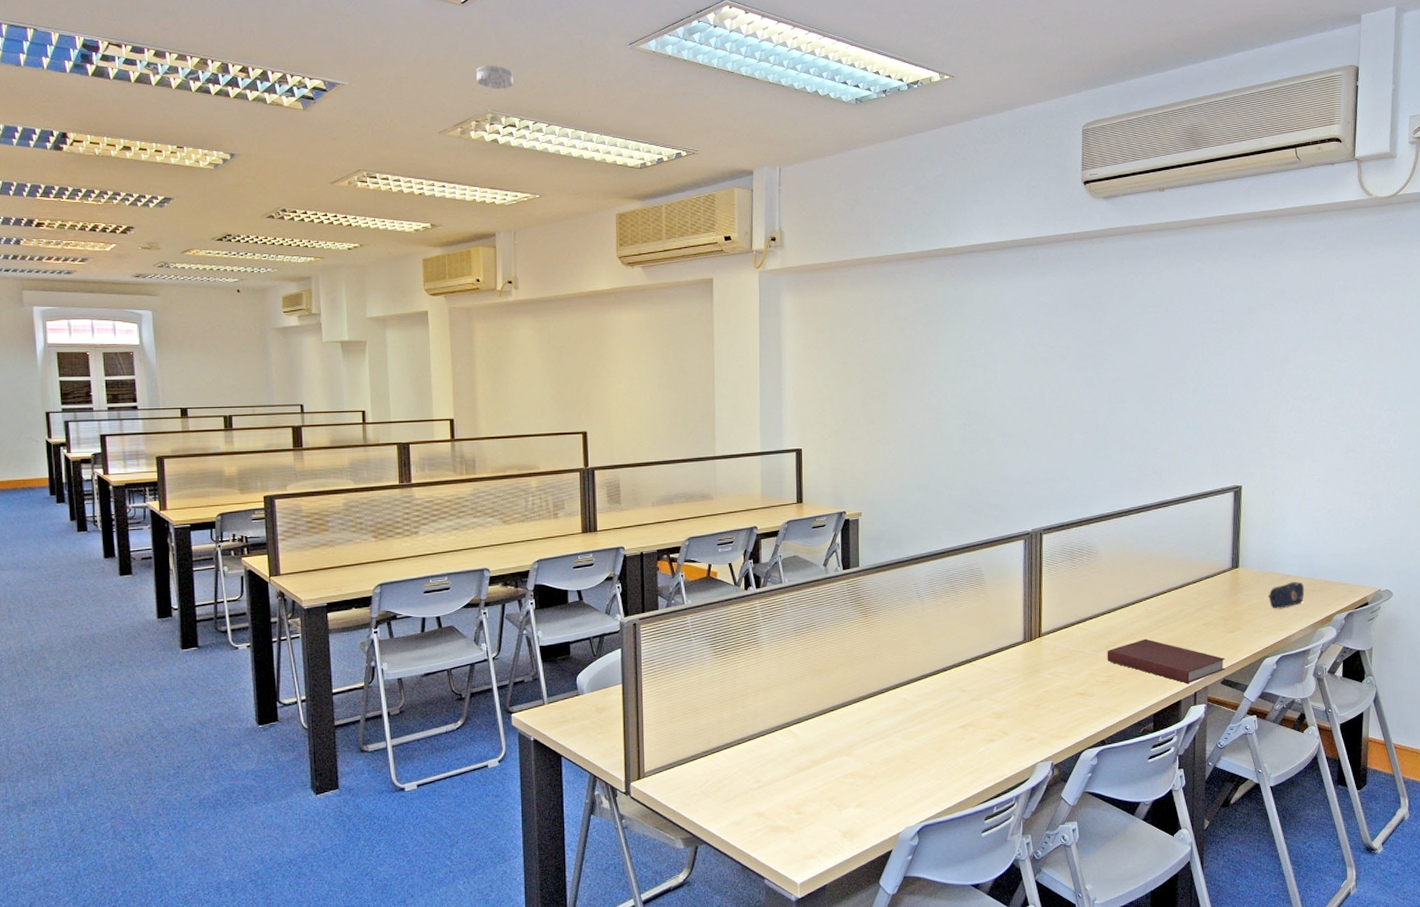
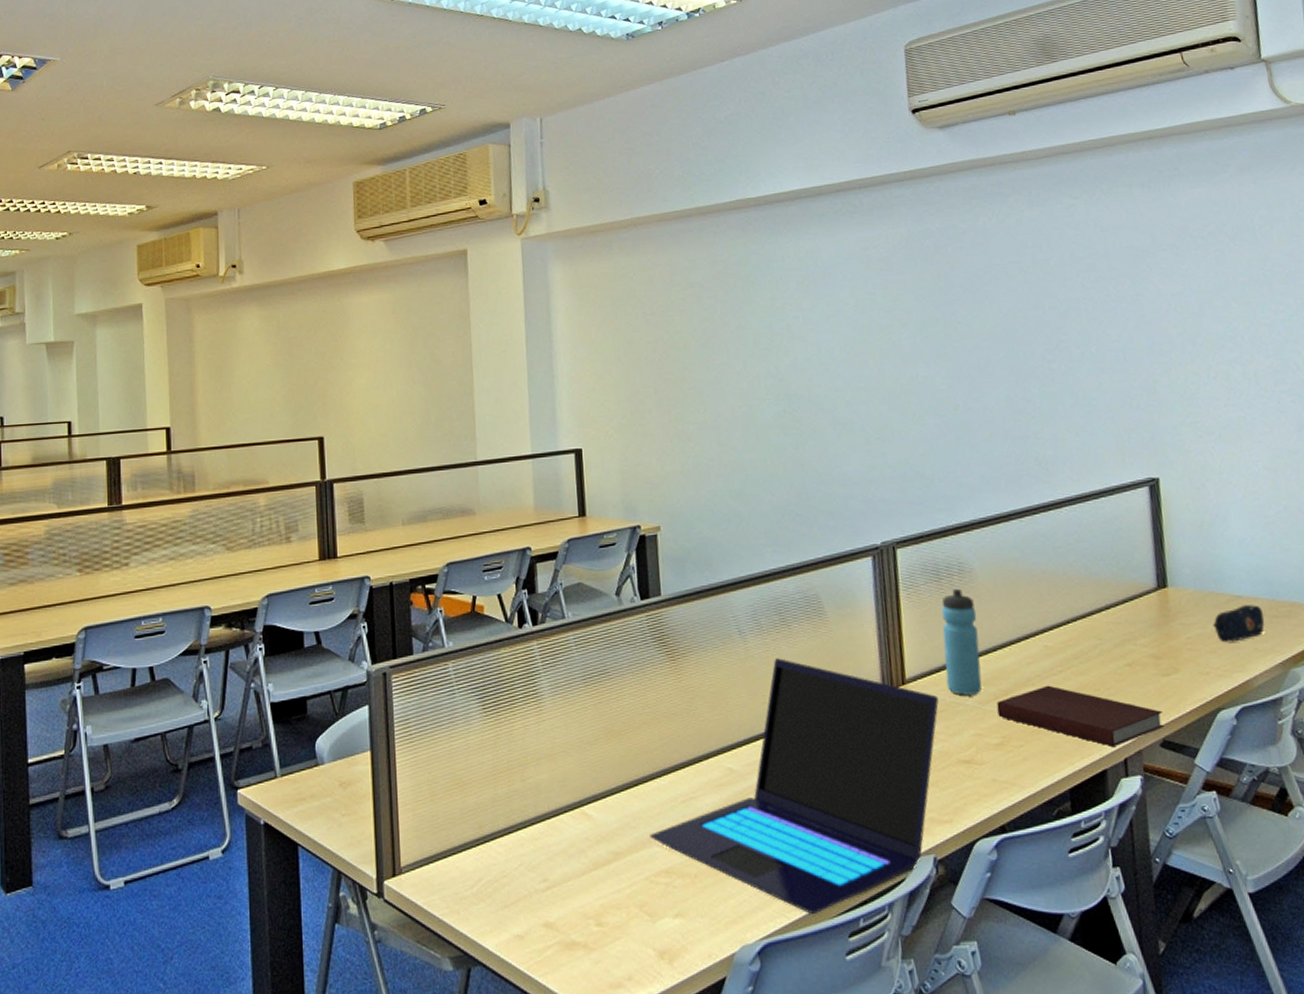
smoke detector: present [476,65,513,89] -> none [197,27,237,54]
laptop: none [841,616,1064,804] -> present [650,658,939,914]
water bottle: none [1071,565,1098,646] -> present [941,588,982,696]

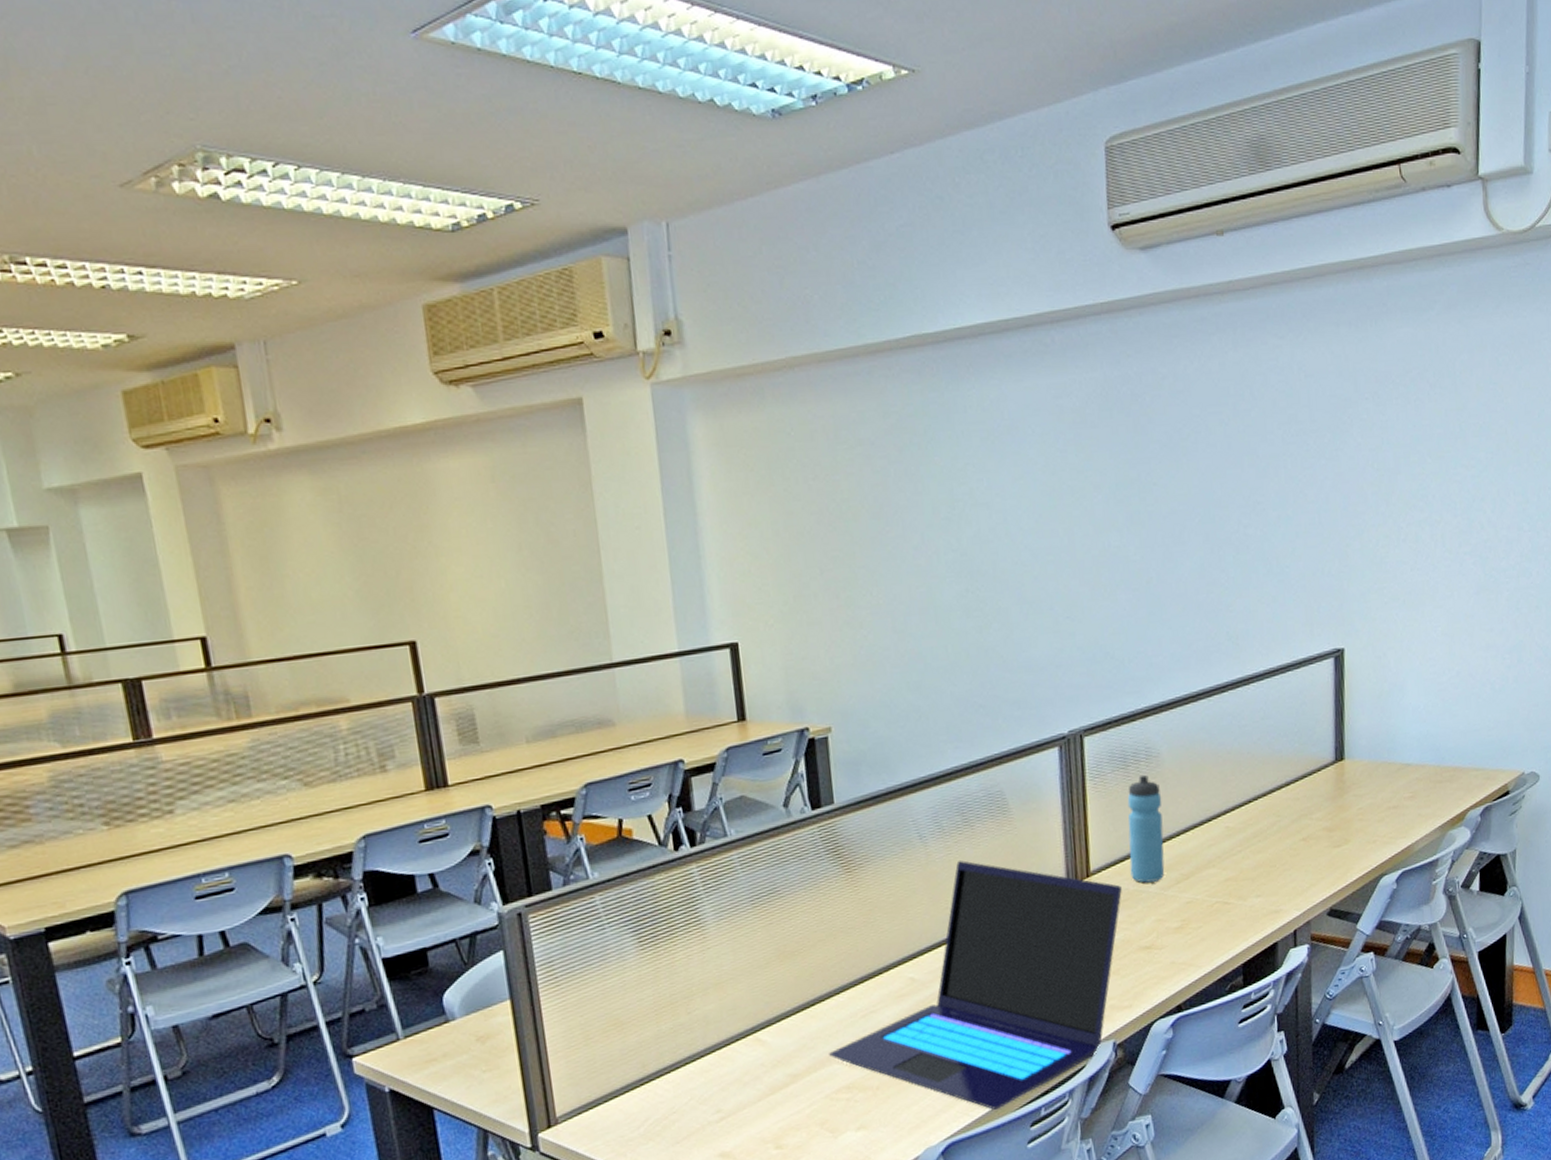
notebook: present [996,685,1163,746] -> none [1178,865,1332,920]
pencil case: present [1213,605,1265,643] -> none [1383,771,1430,811]

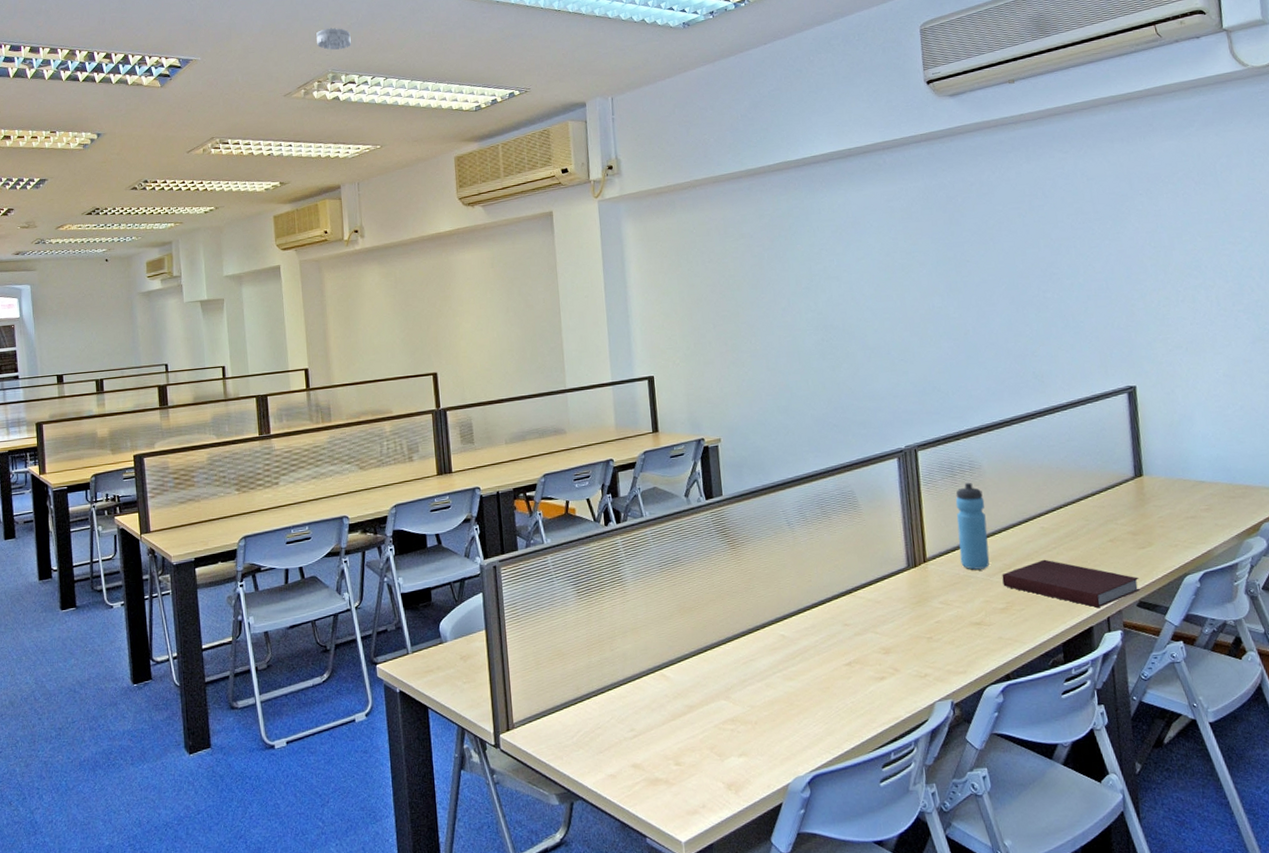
smoke detector: none [168,71,233,111] -> present [316,27,351,50]
laptop: present [829,860,1122,1110] -> none [718,544,954,750]
notebook: none [1178,865,1332,920] -> present [1002,559,1140,608]

